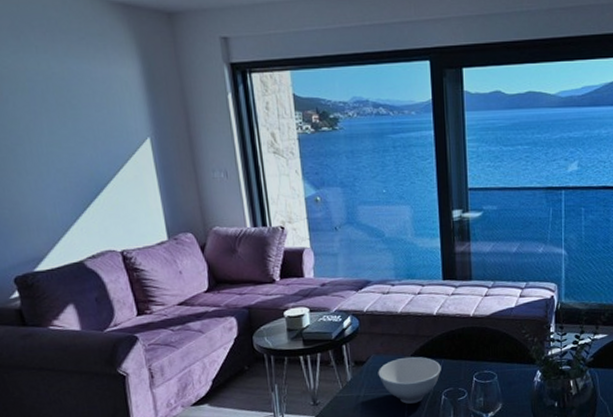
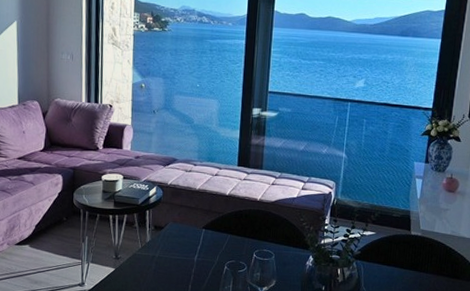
bowl: present [378,356,441,404] -> none [173,228,227,269]

